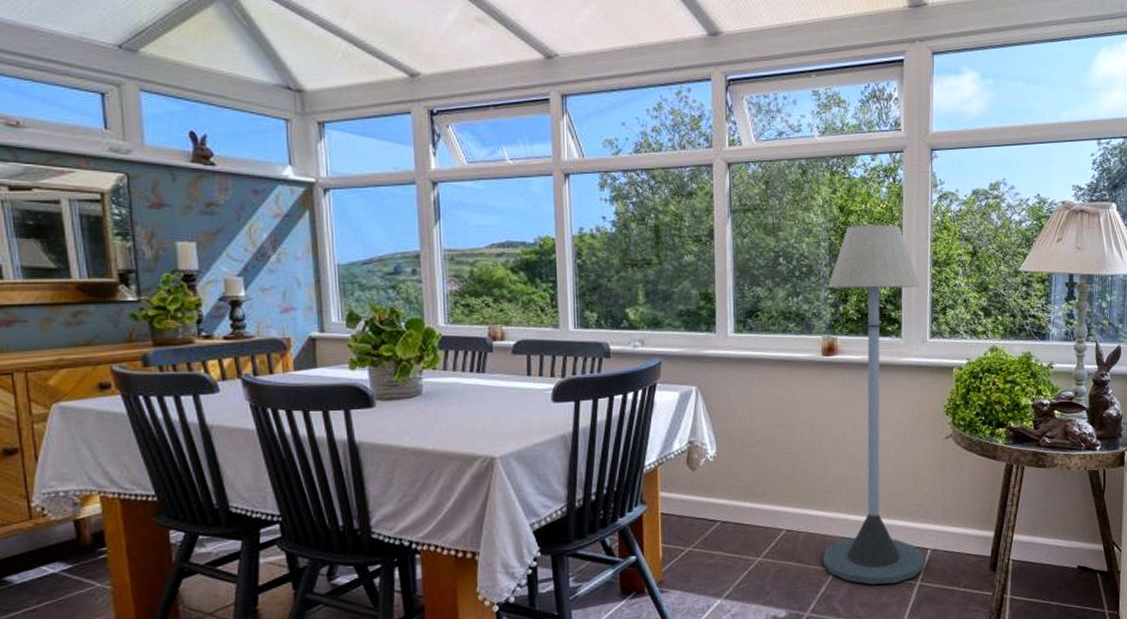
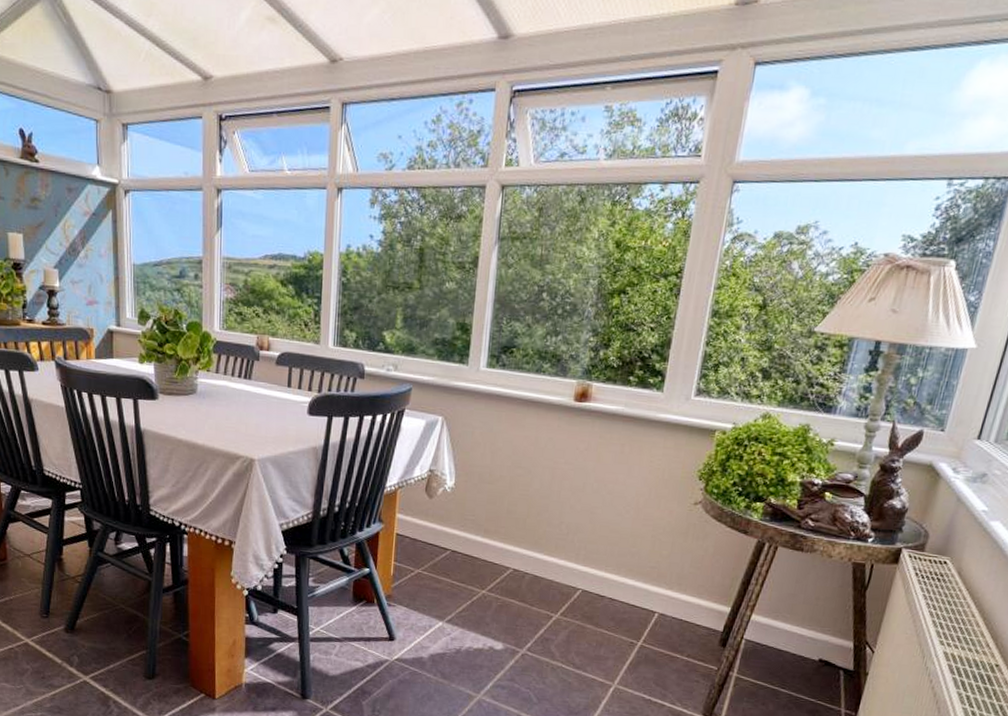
floor lamp: present [822,224,924,585] -> none [545,263,694,639]

